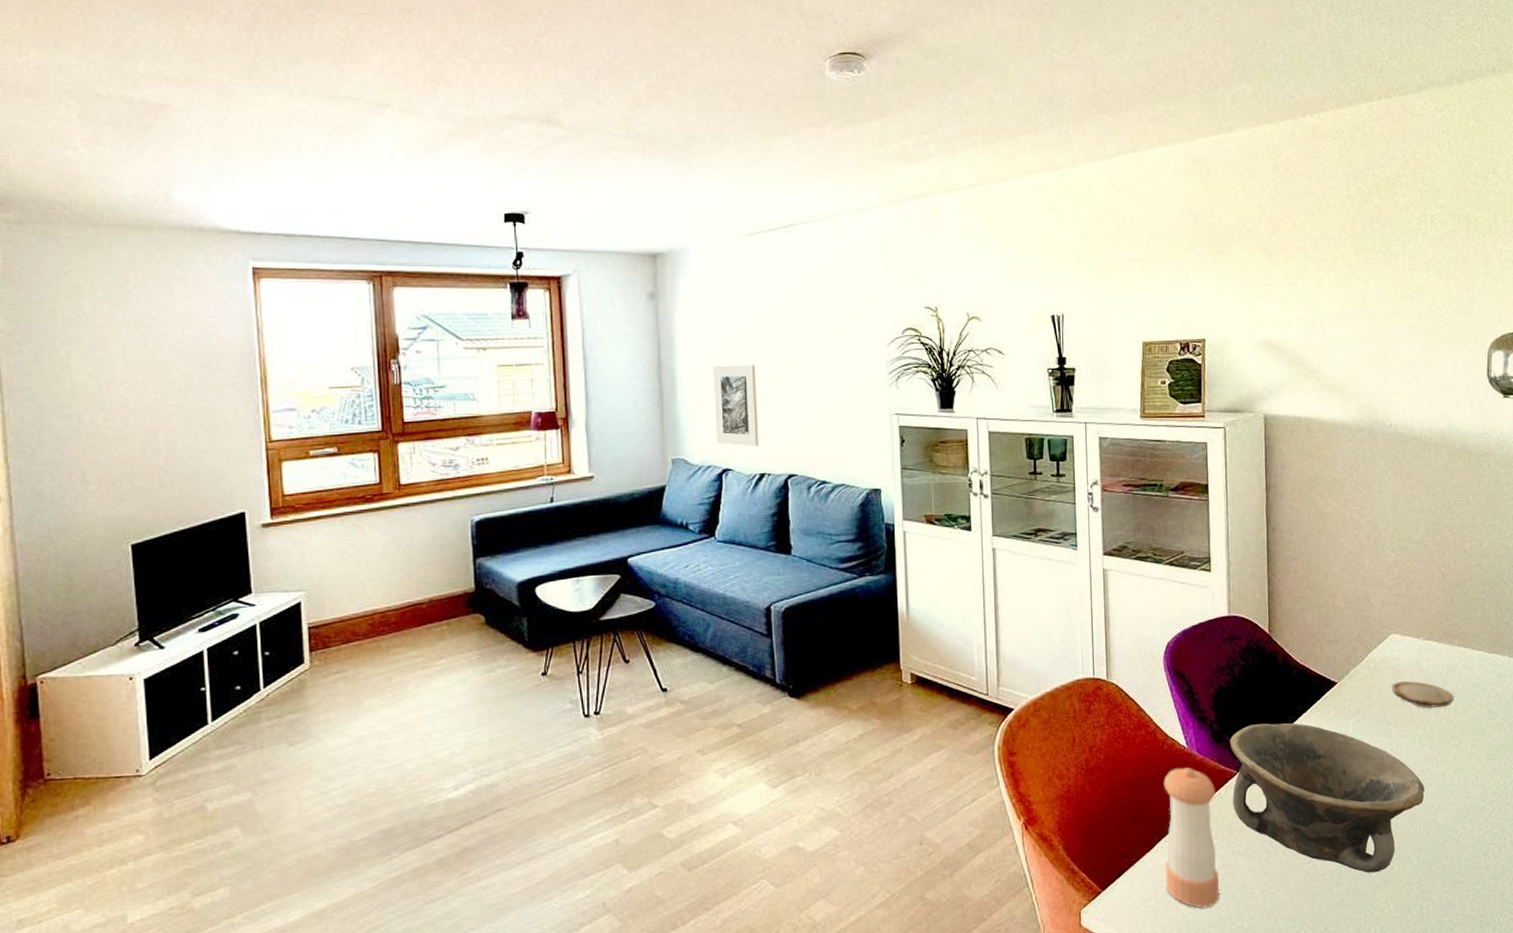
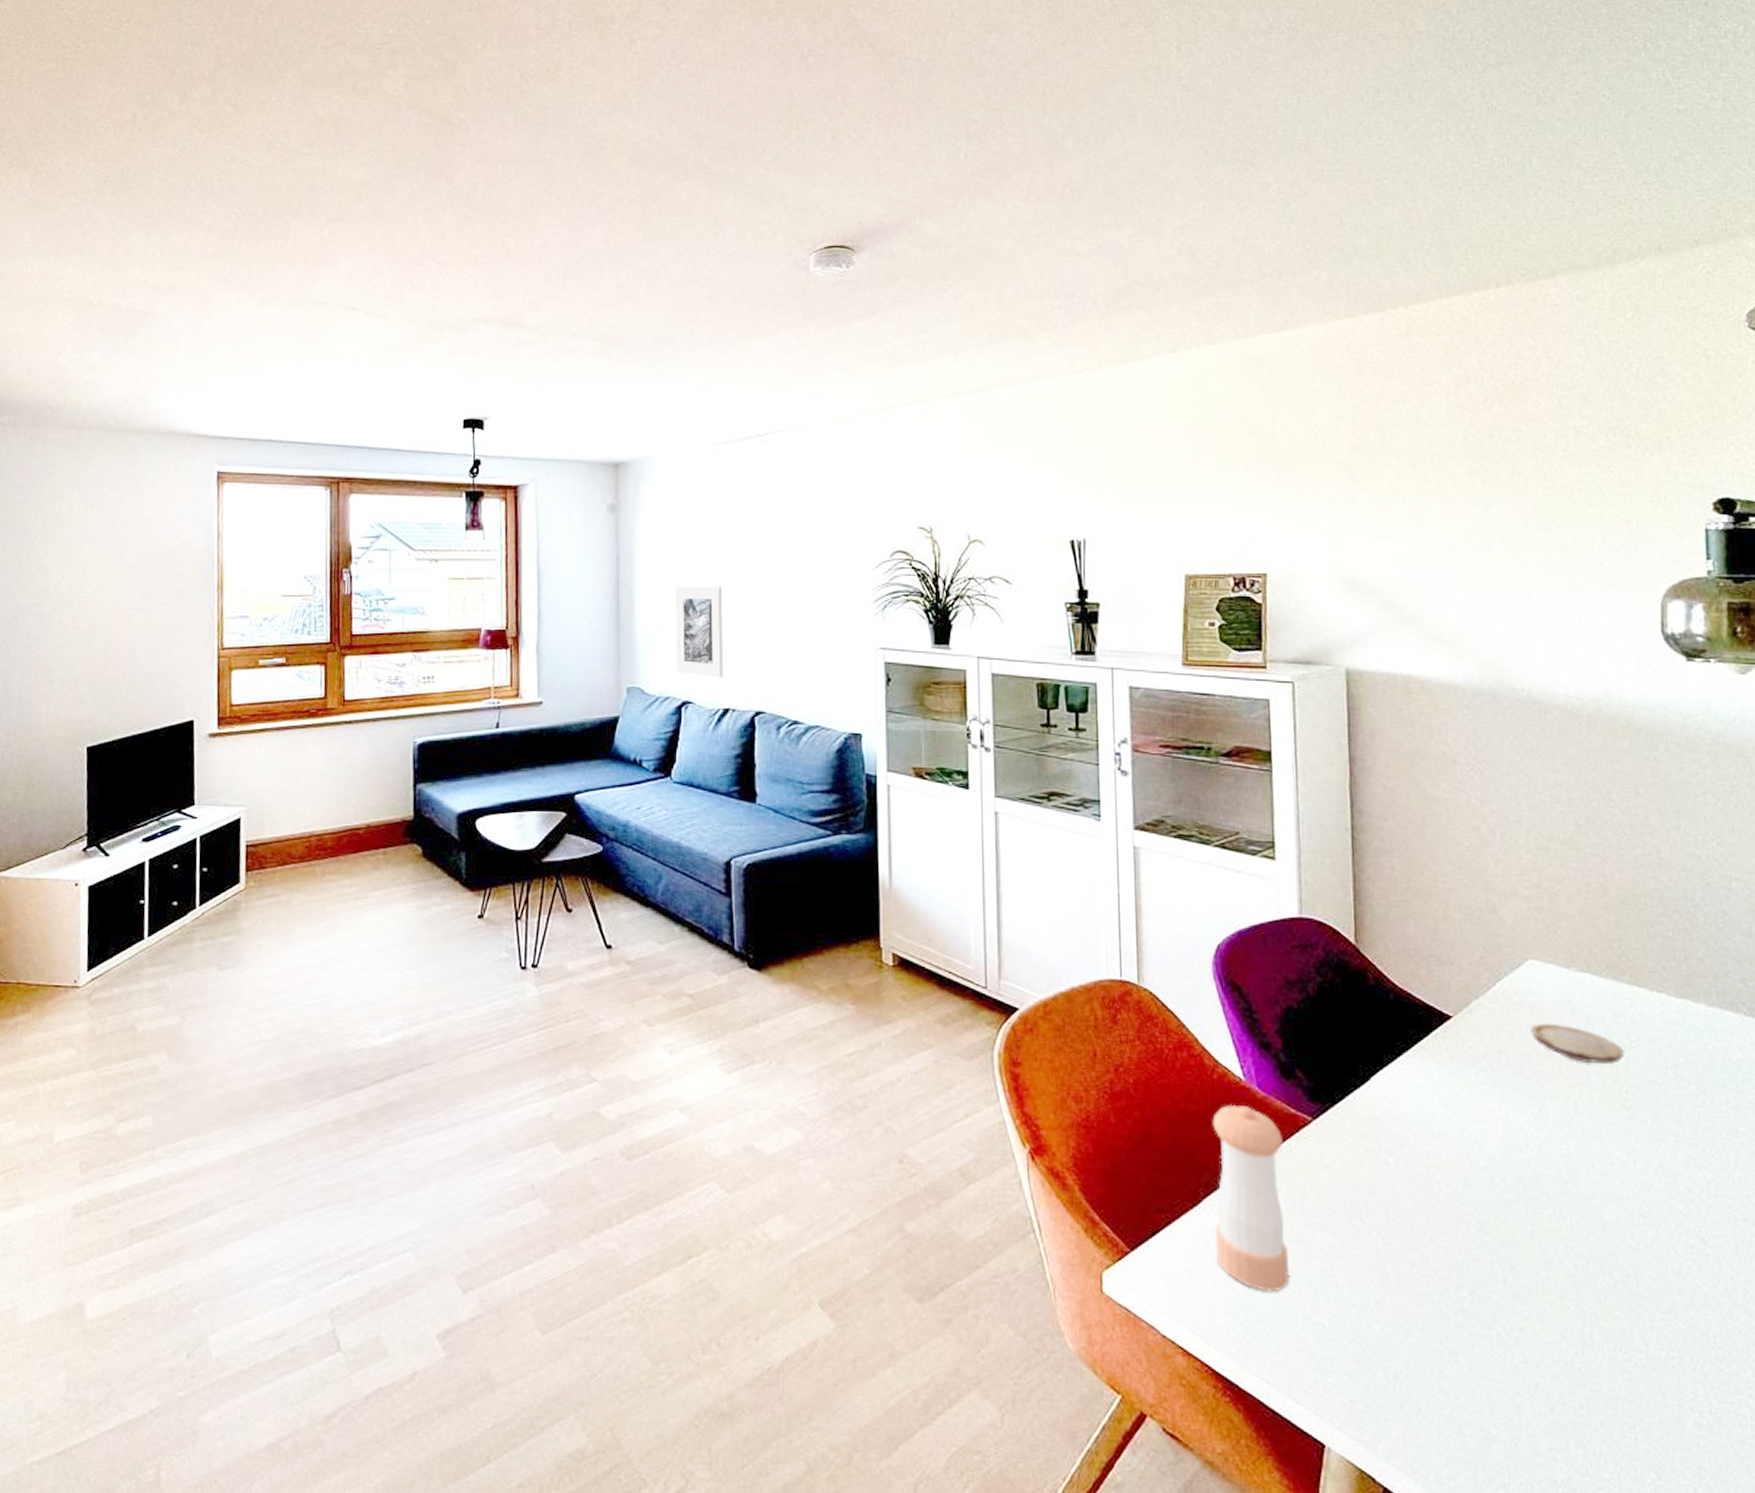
bowl: present [1229,723,1425,873] -> none [1302,1059,1584,1277]

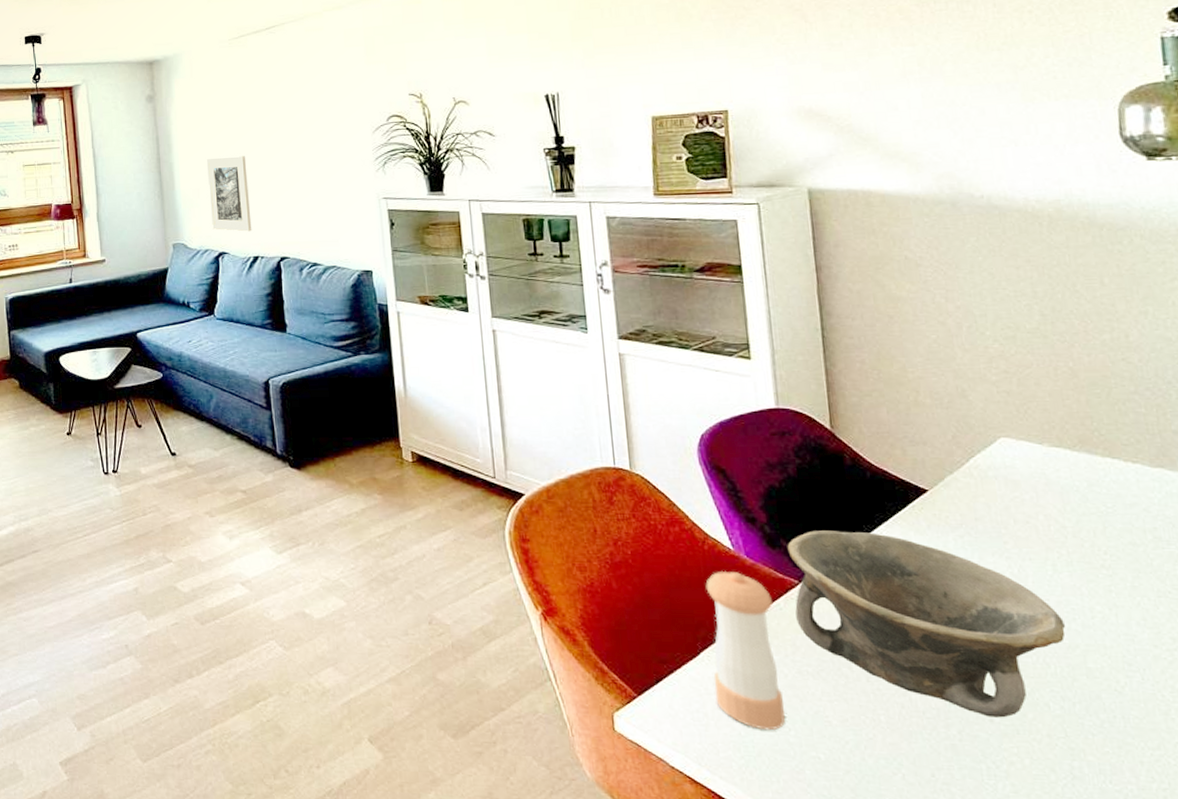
bowl: none [1302,1059,1584,1277] -> present [787,530,1066,718]
wood slice: present [1530,1024,1624,1064] -> none [1005,494,1101,528]

